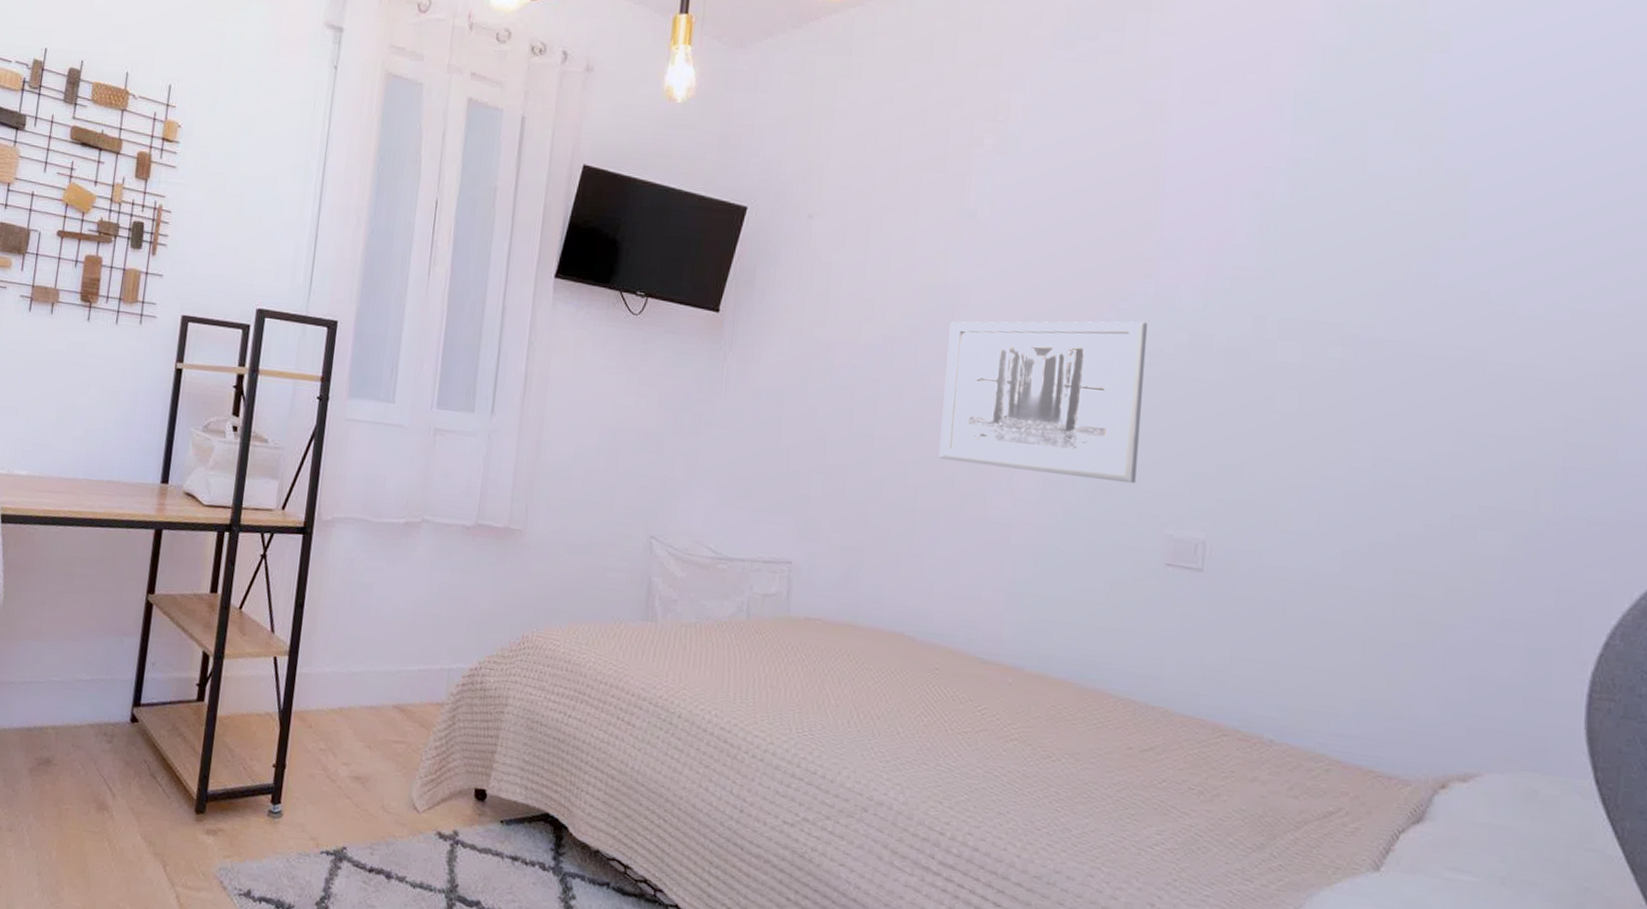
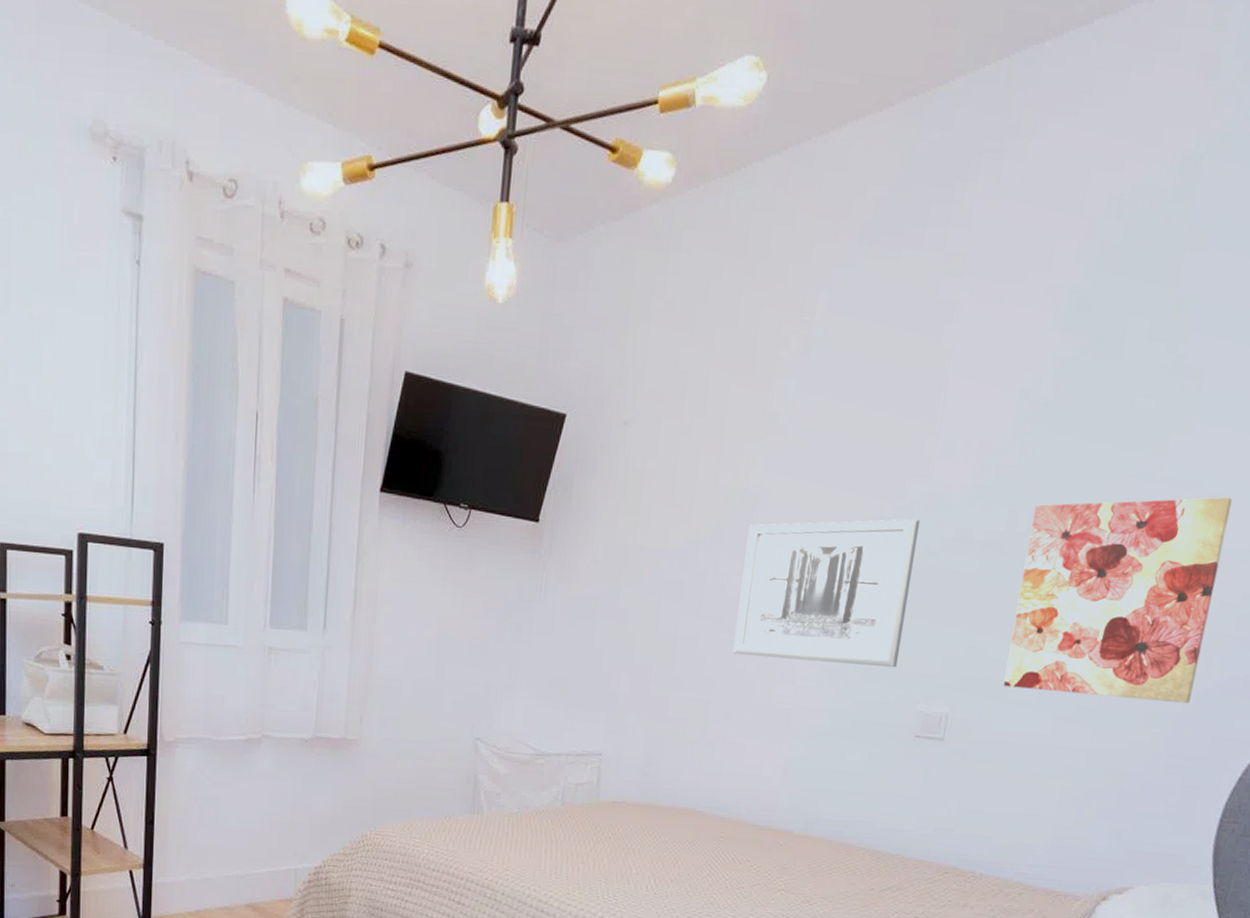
wall art: none [1271,308,1531,545] -> present [1003,497,1232,703]

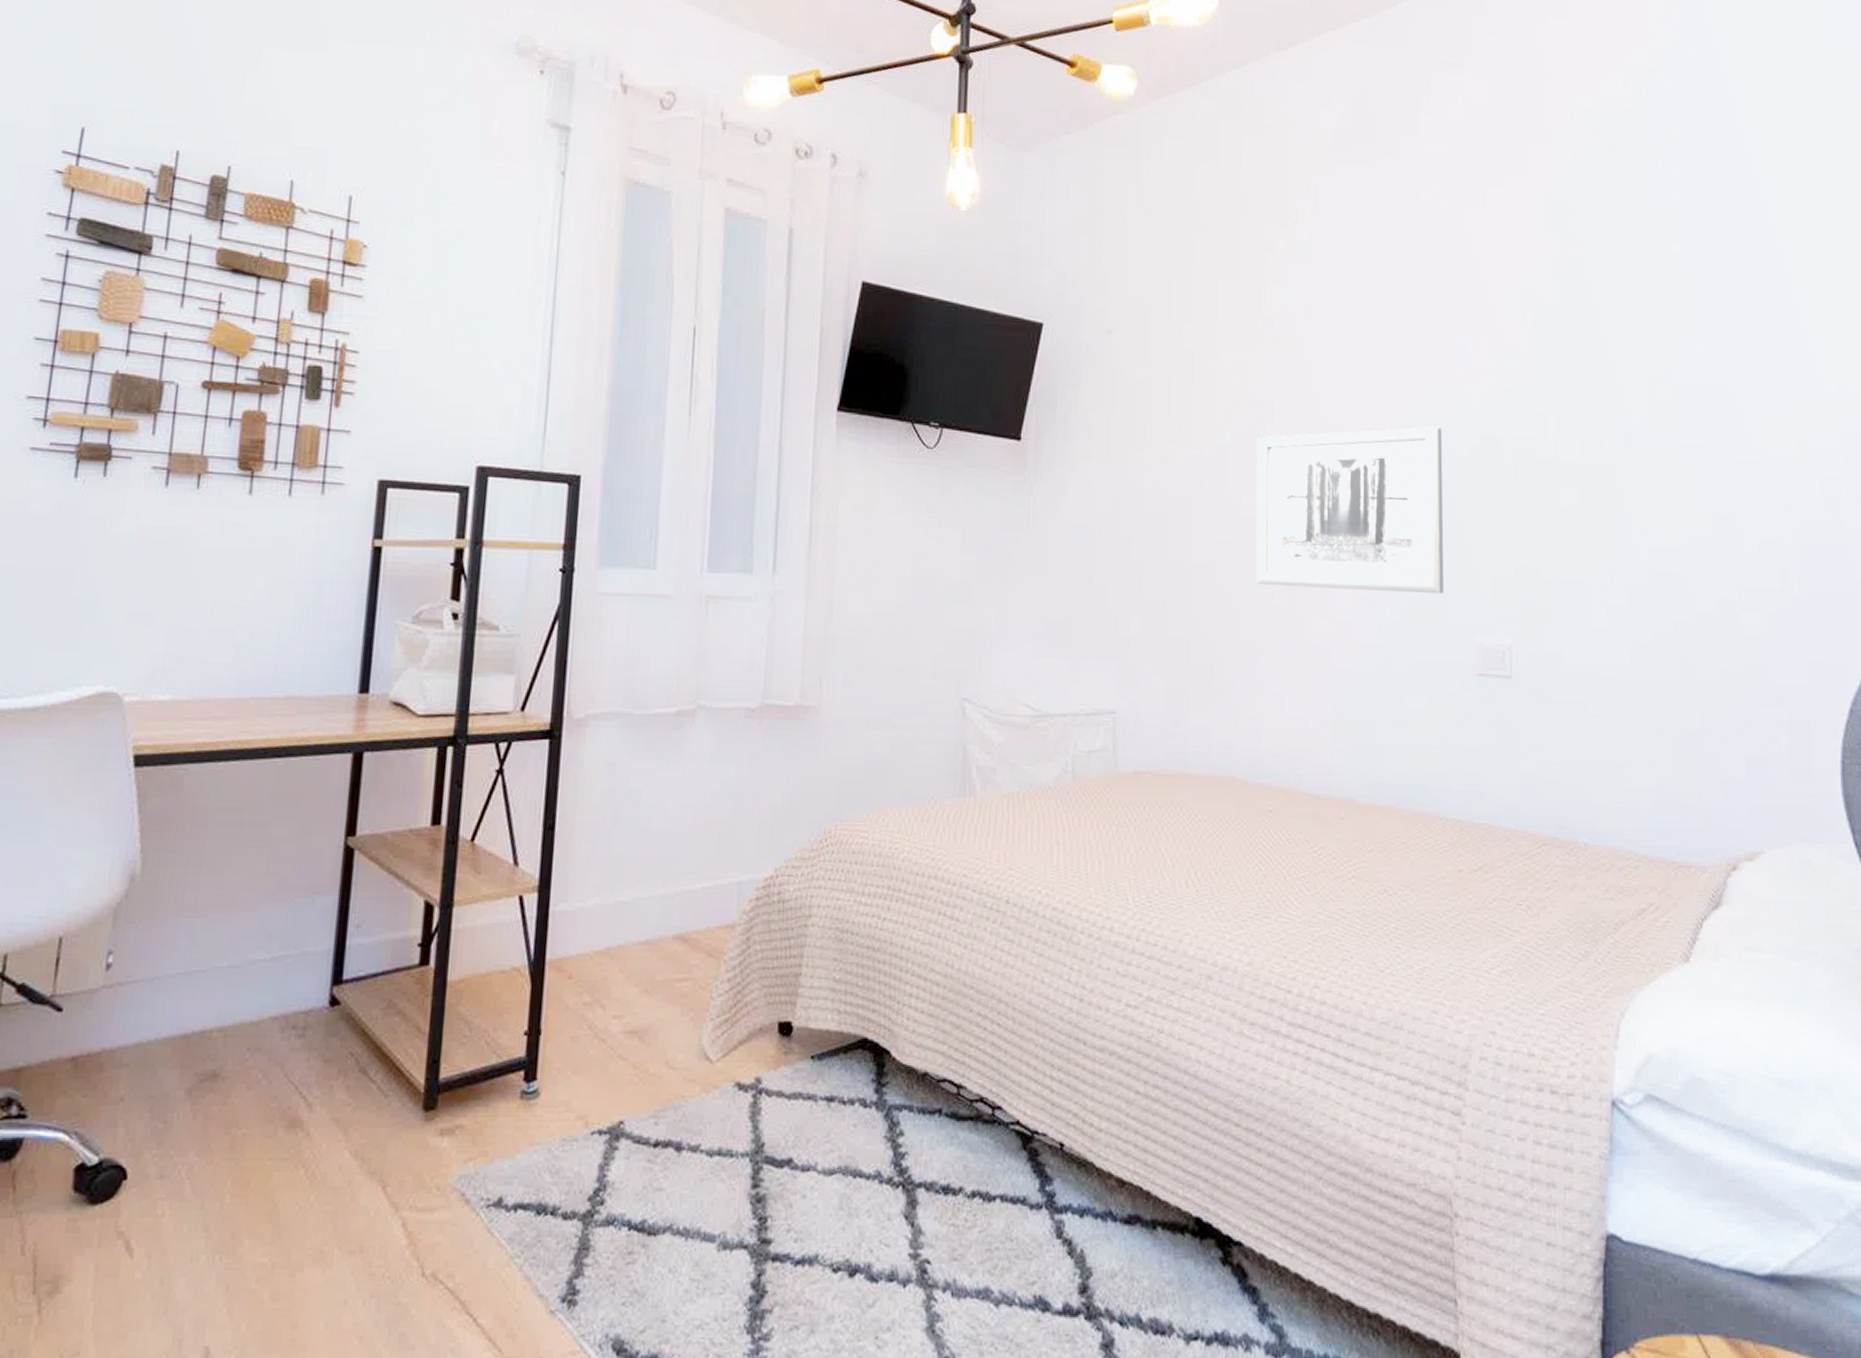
wall art: present [1003,497,1232,703] -> none [1561,396,1774,623]

